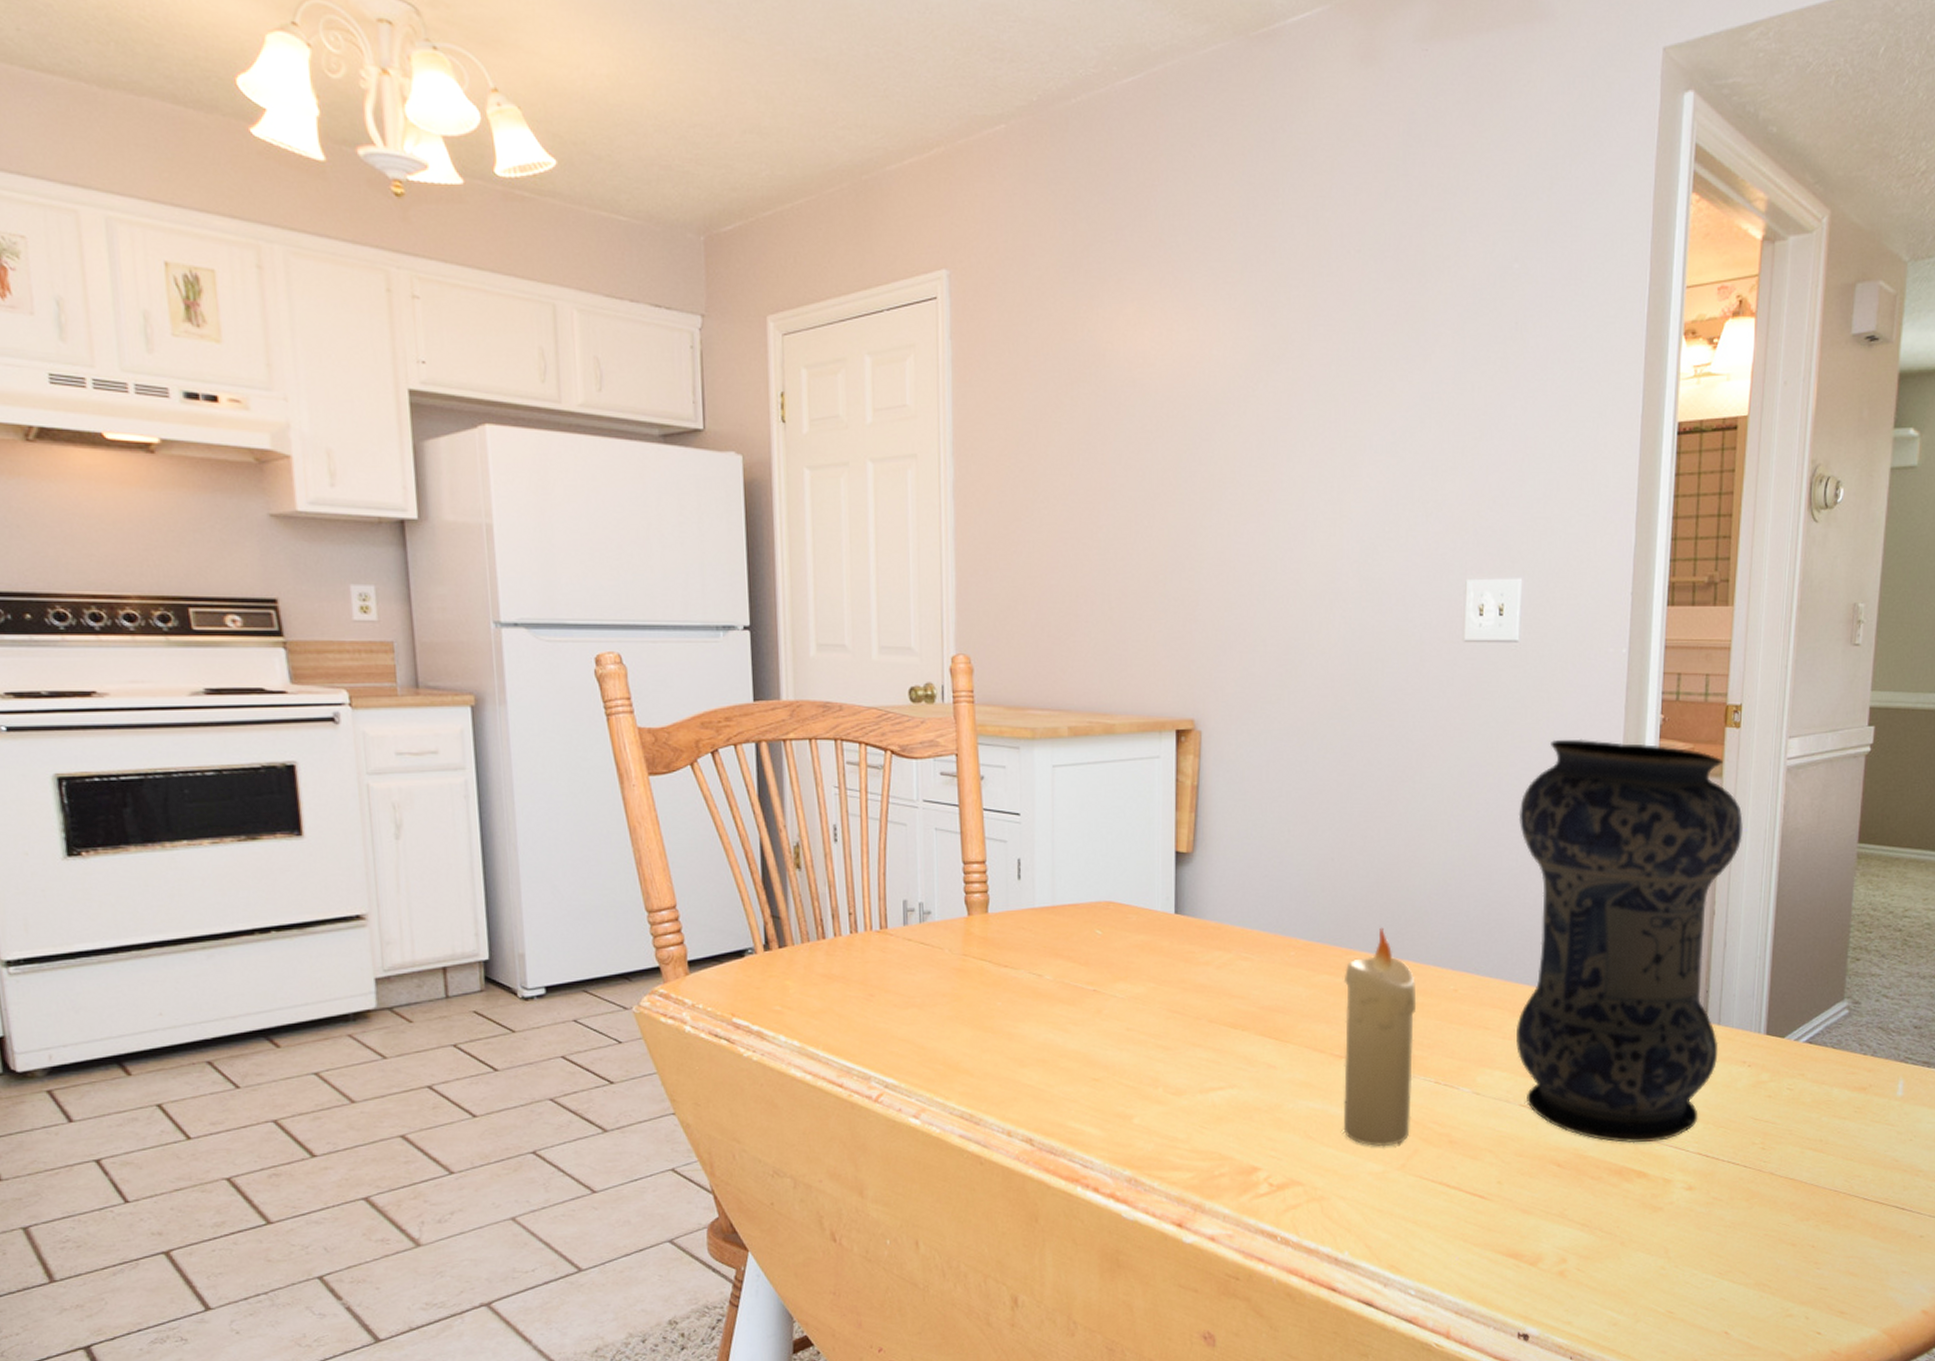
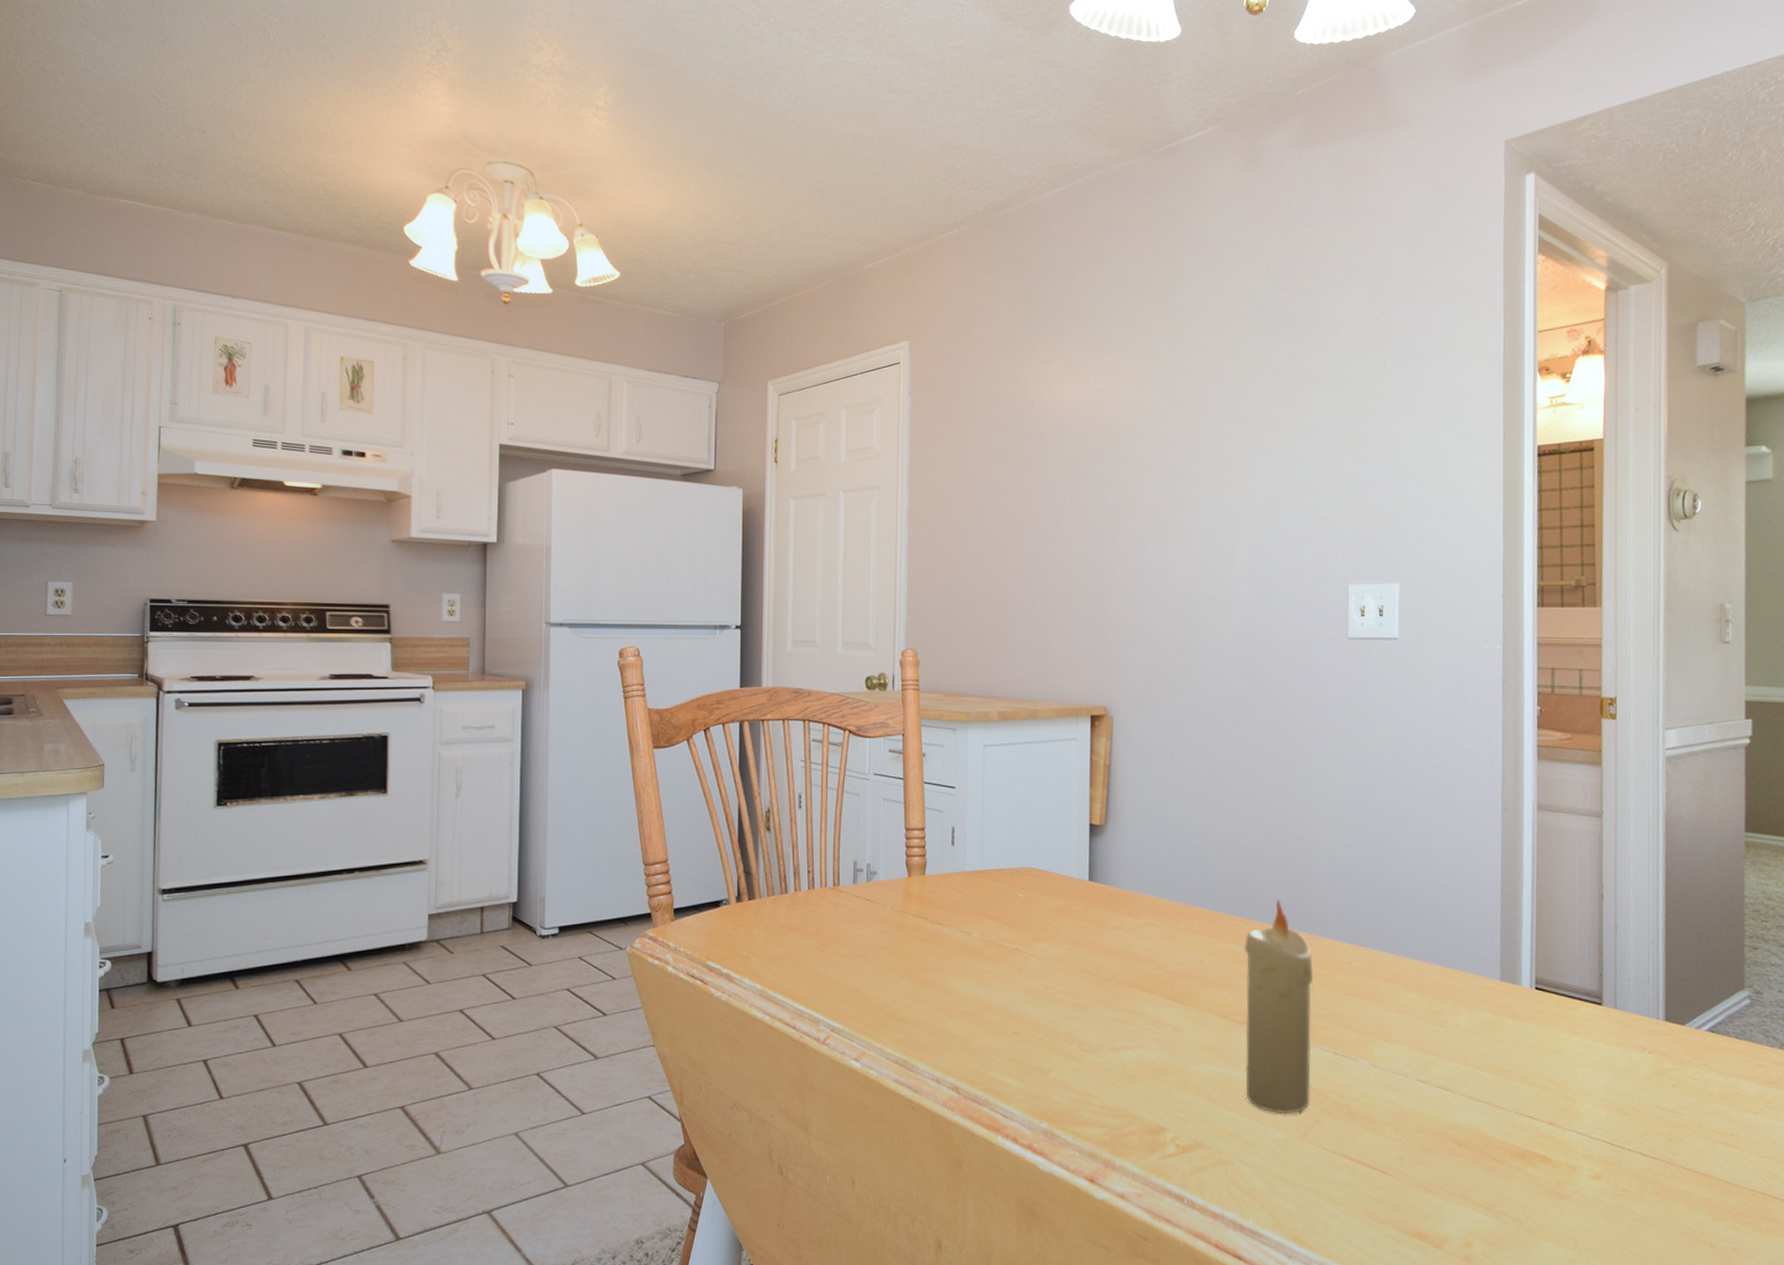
vase: present [1516,738,1743,1143] -> none [1405,727,1626,1126]

